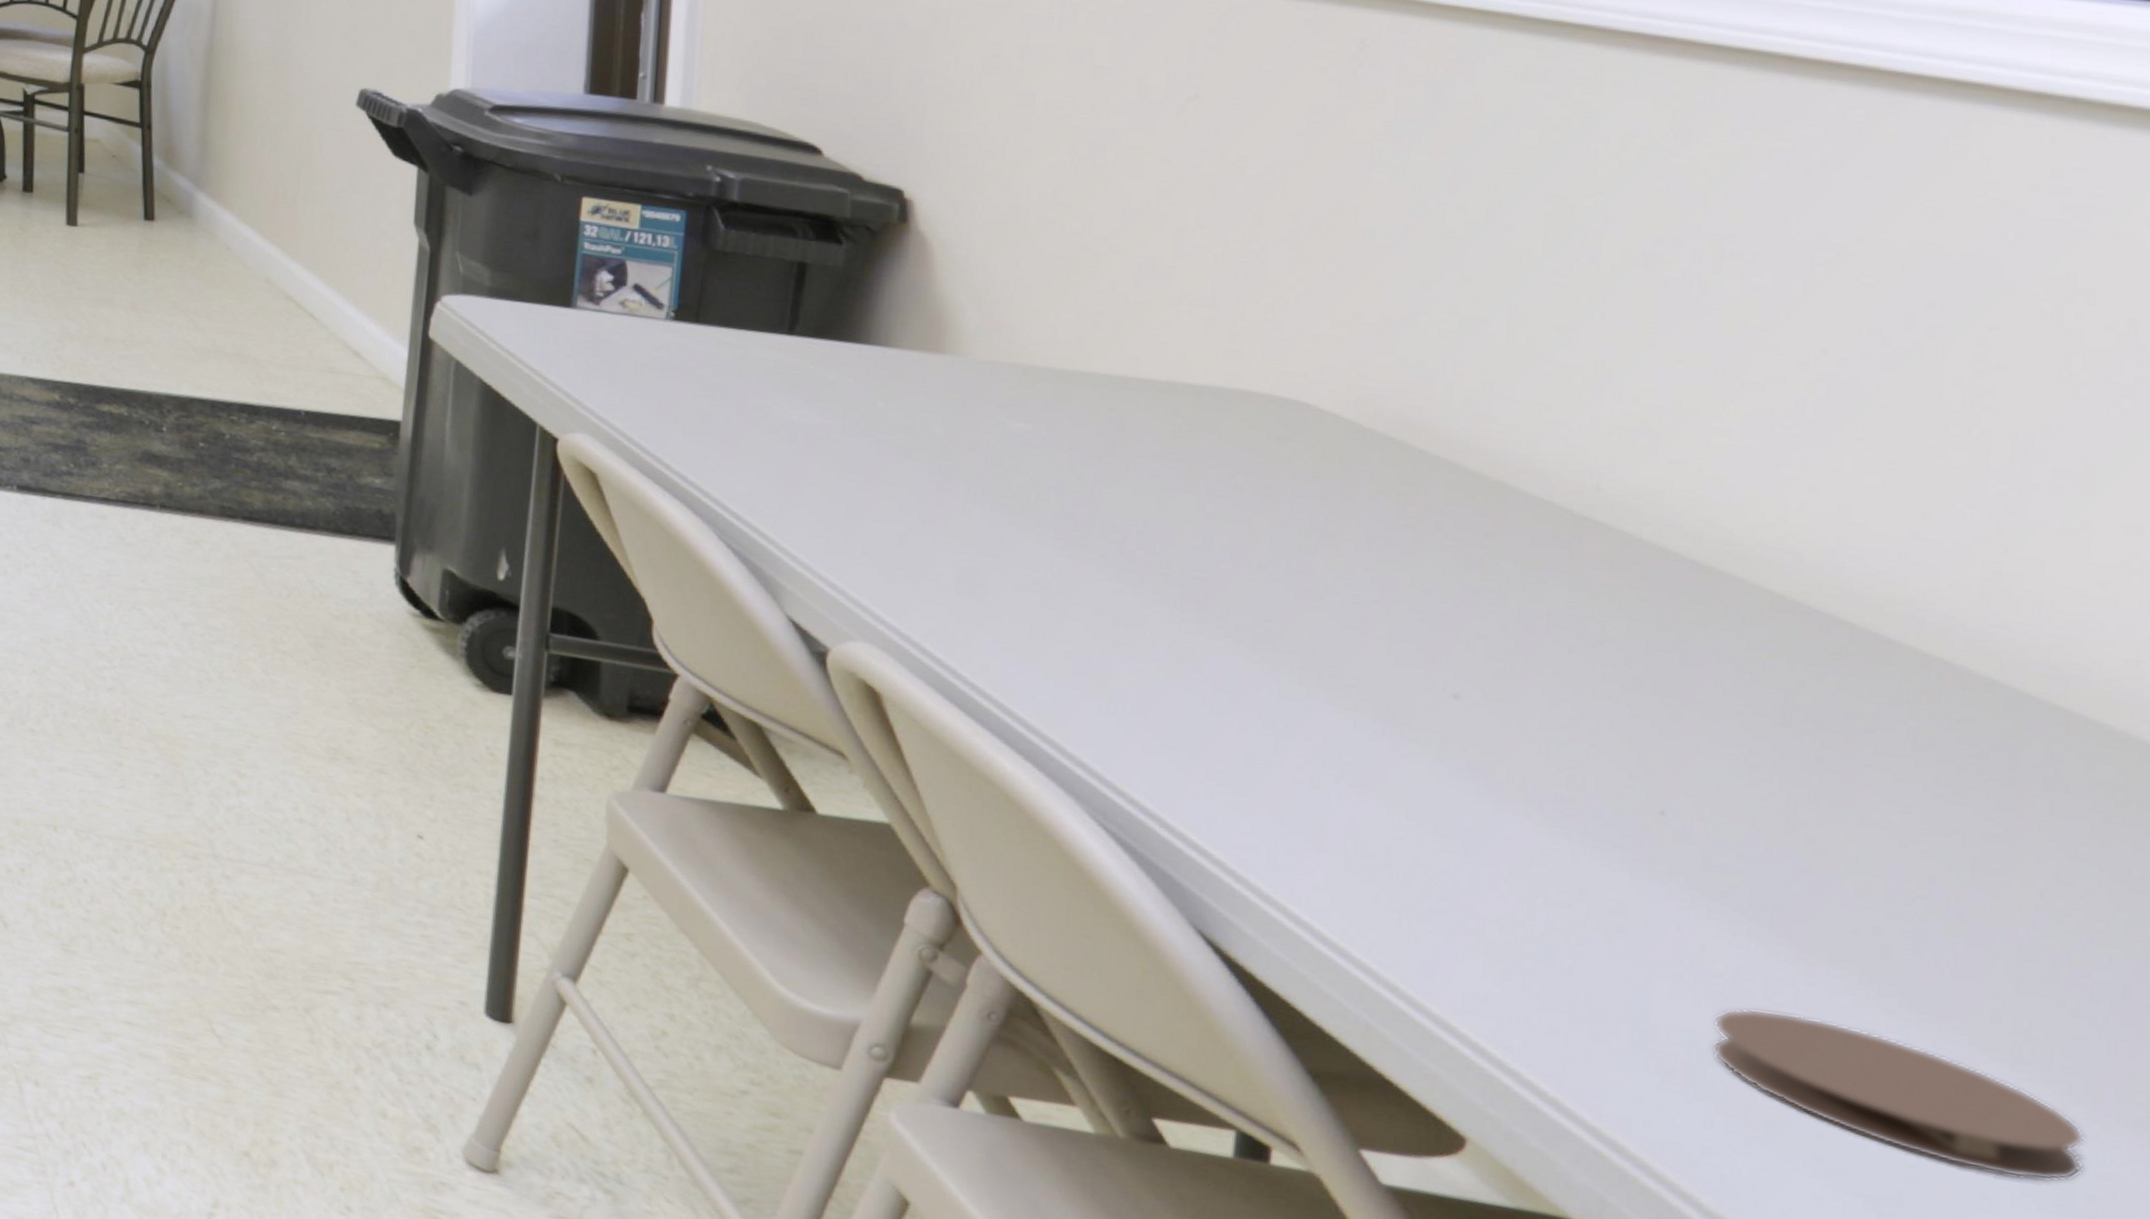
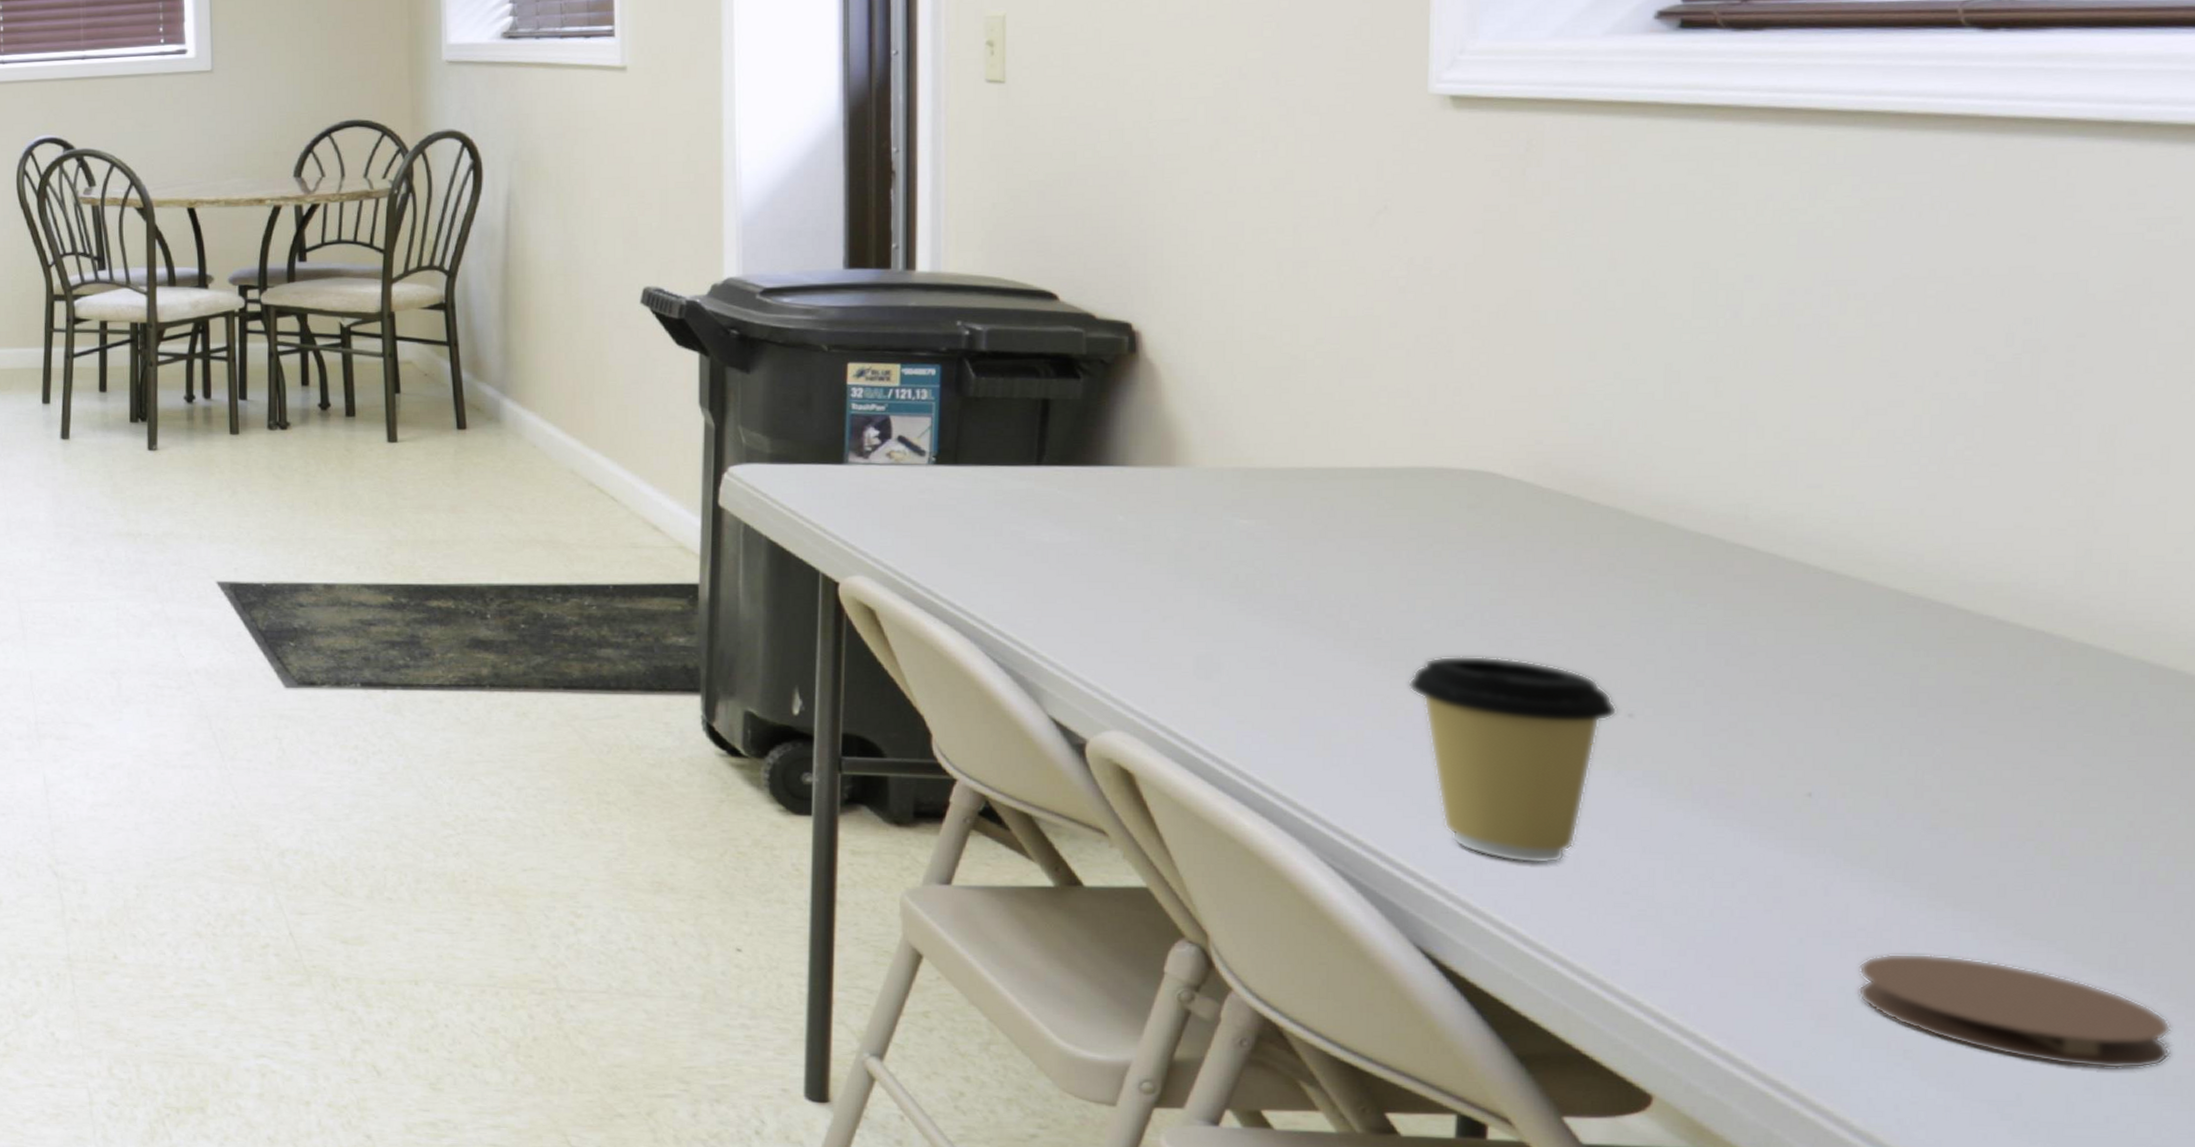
coffee cup: none [1200,603,1441,855] -> present [1408,656,1618,863]

